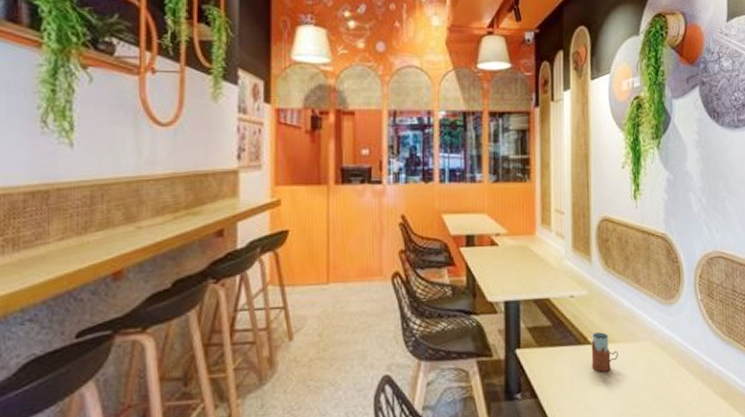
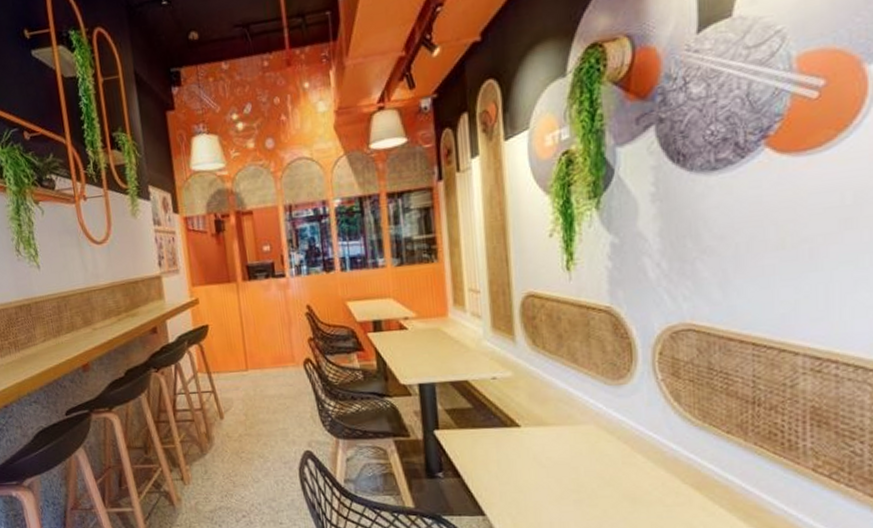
drinking glass: present [591,332,618,372] -> none [520,415,553,455]

